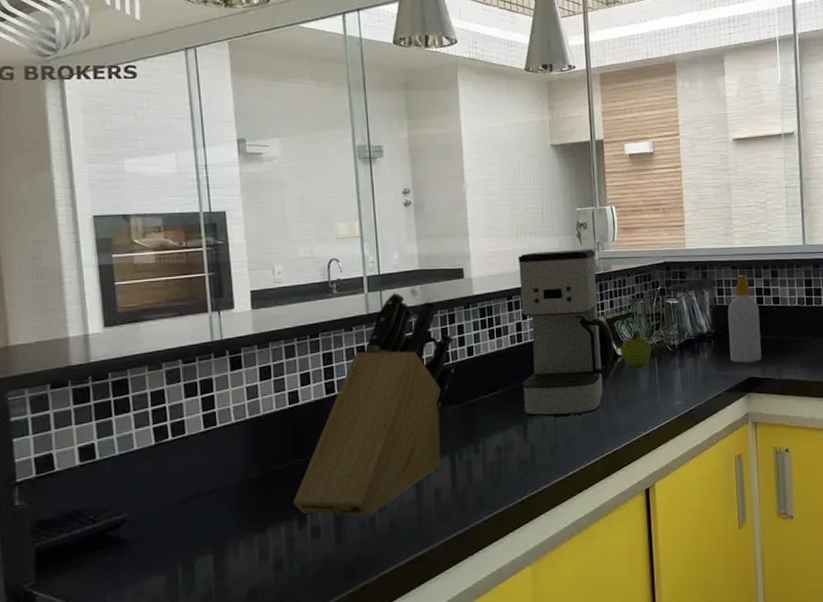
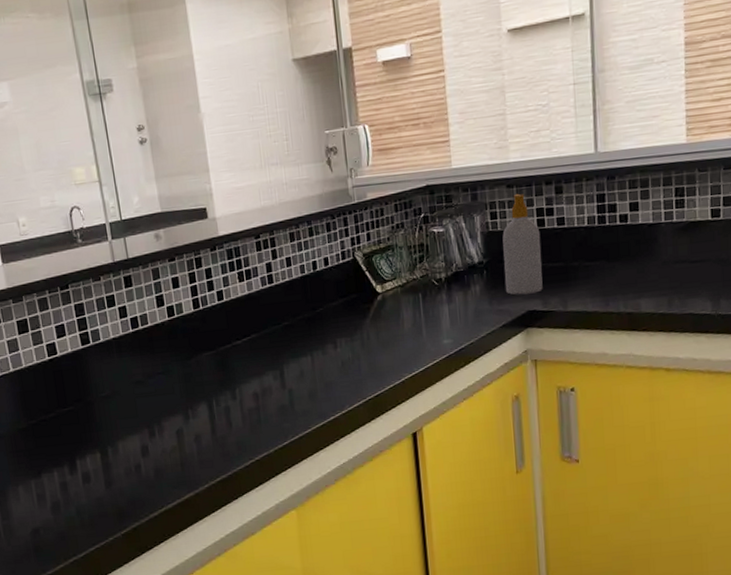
knife block: present [294,293,456,516] -> none [63,238,206,463]
coffee maker: present [519,250,614,417] -> none [264,177,373,362]
fruit: present [621,330,652,369] -> none [381,264,415,307]

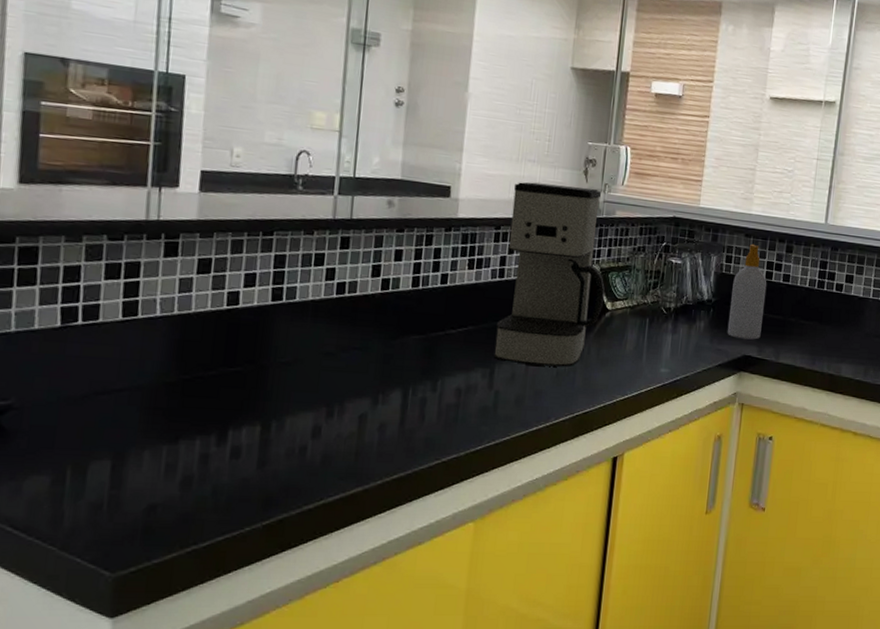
coffee maker: none [264,177,373,362] -> present [493,182,606,367]

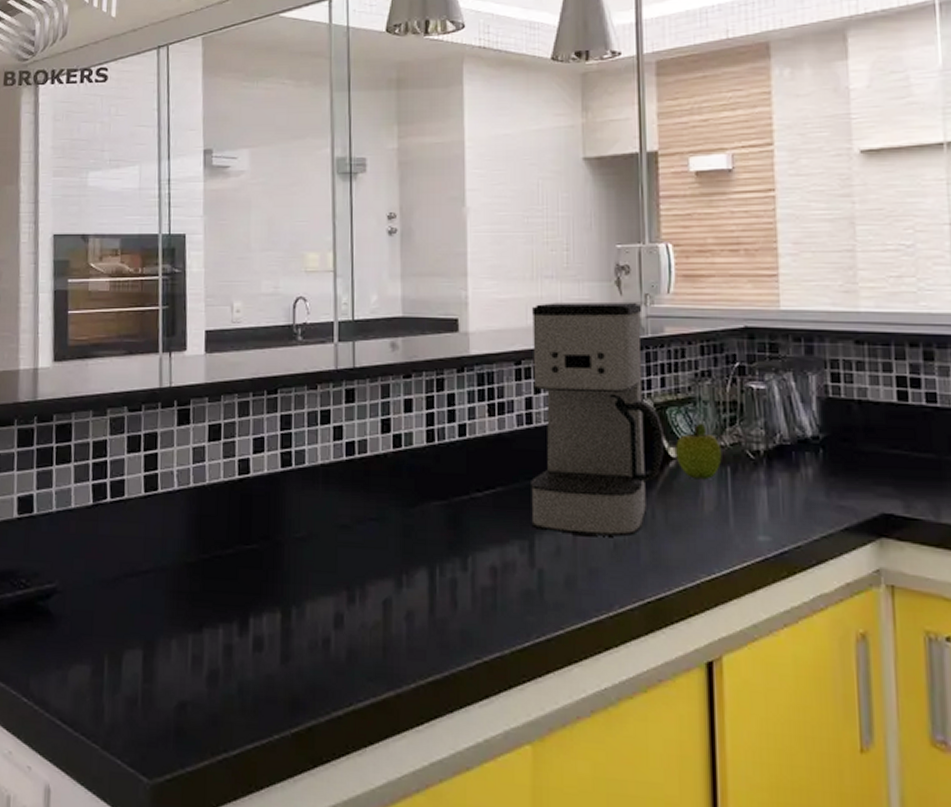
fruit: none [611,285,645,327] -> present [676,423,722,480]
soap bottle: present [727,243,767,340] -> none [847,353,905,491]

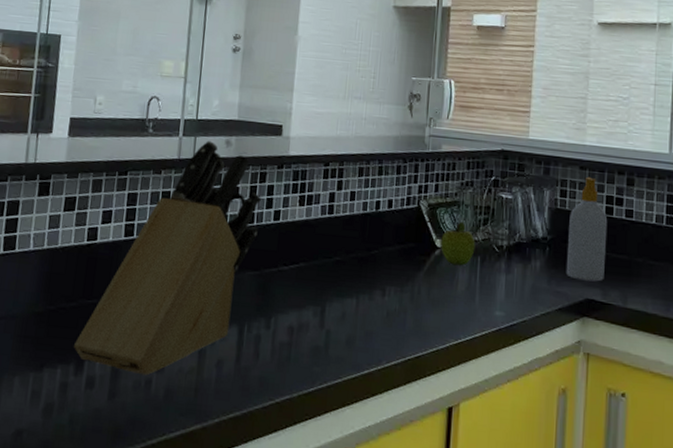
knife block: none [235,345,442,634] -> present [74,141,261,376]
coffee maker: present [529,303,665,537] -> none [324,118,434,308]
soap bottle: none [847,353,905,491] -> present [566,176,608,282]

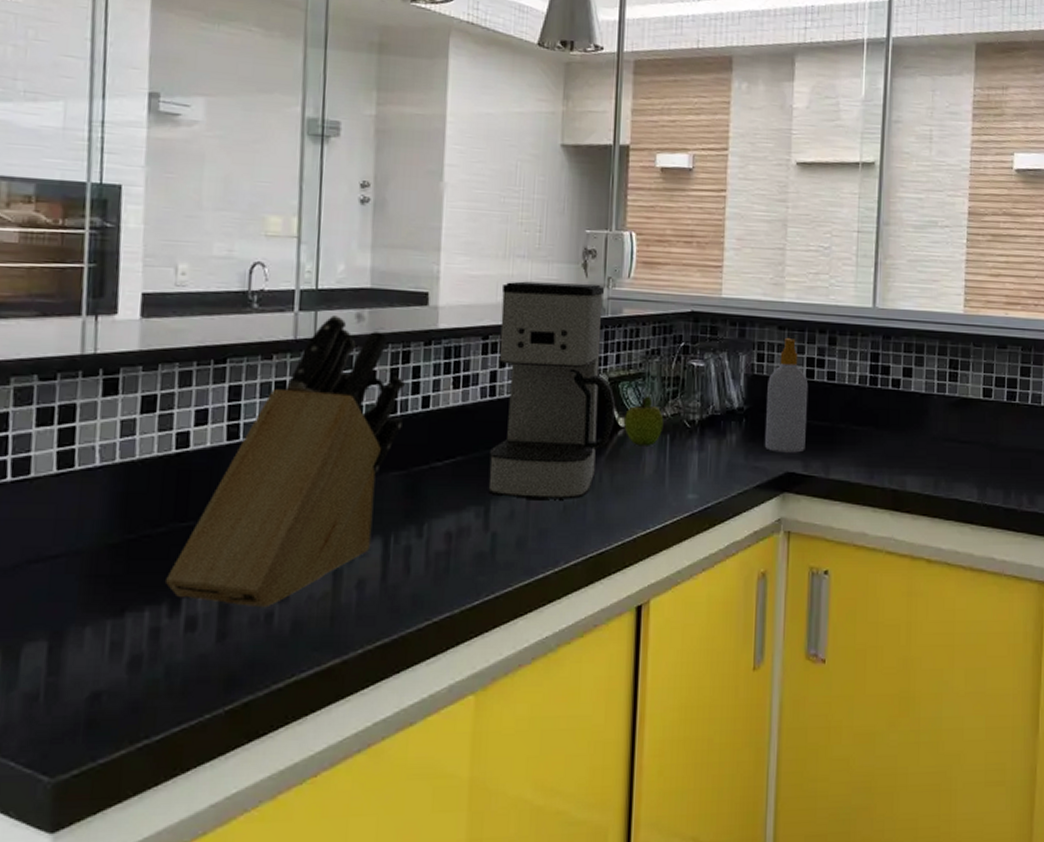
coffee maker: none [324,118,434,308] -> present [488,281,616,499]

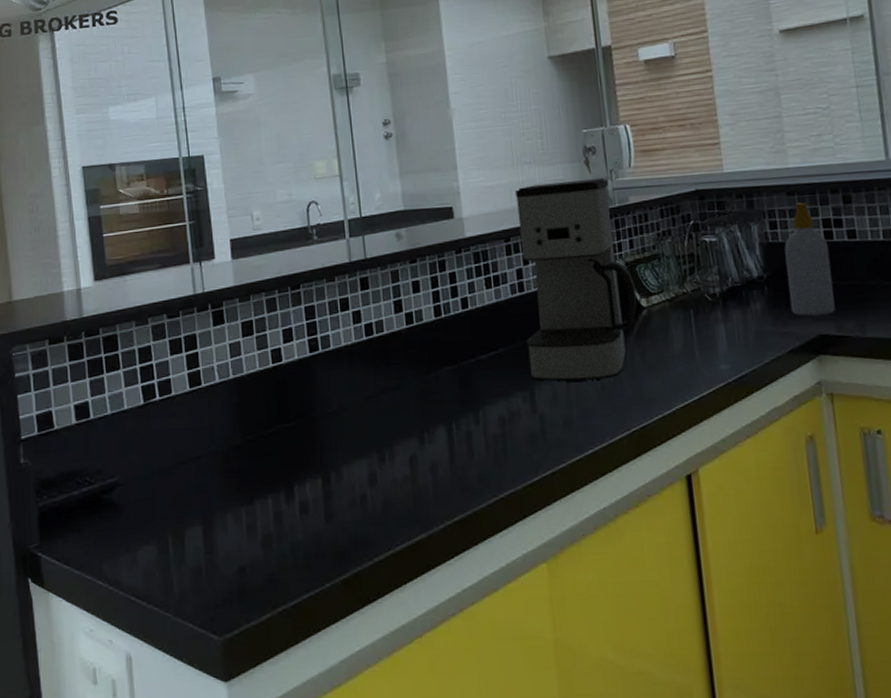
knife block: present [166,315,405,608] -> none [280,237,449,492]
fruit: present [624,396,664,446] -> none [646,275,686,324]

